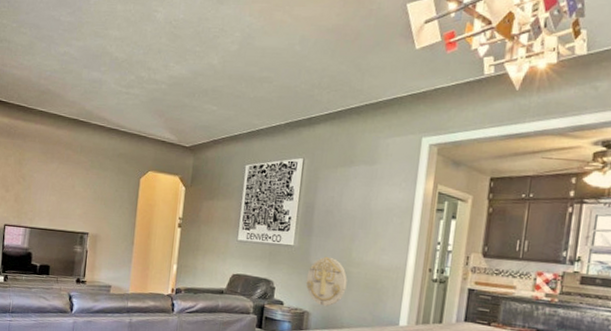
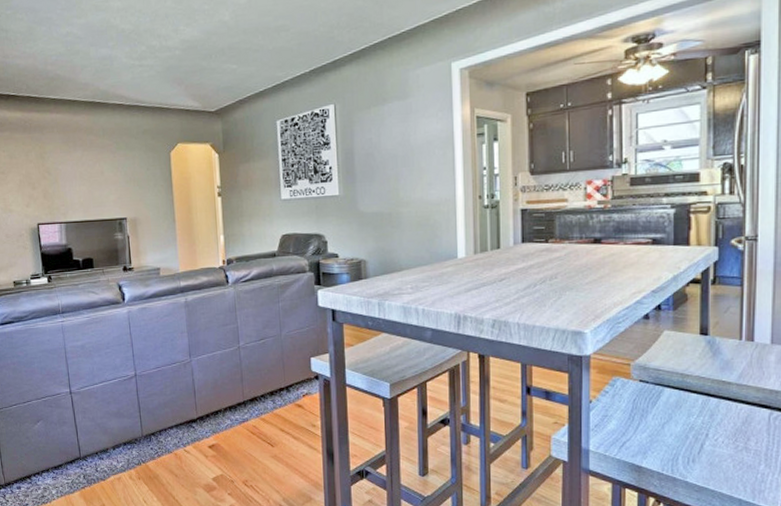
wall decoration: present [305,256,347,307] -> none [357,200,399,252]

